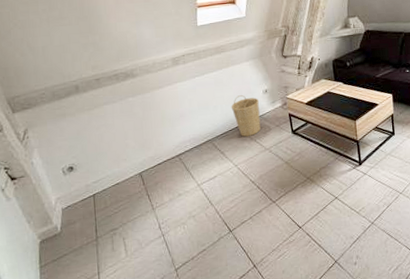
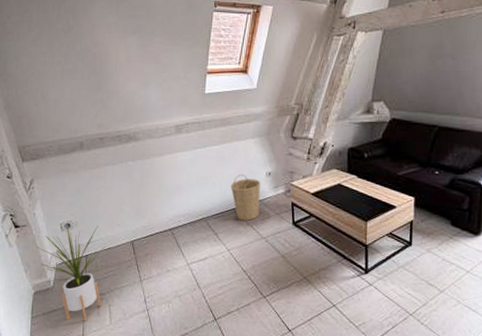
house plant: none [37,163,116,262] -> present [36,222,105,321]

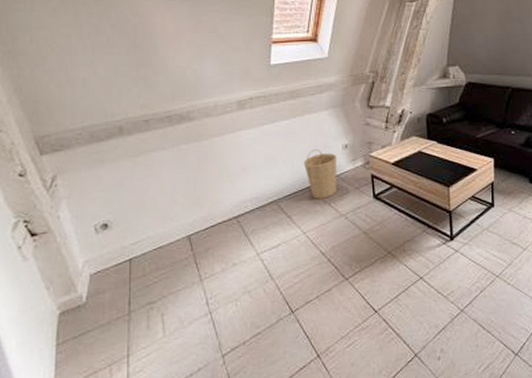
house plant: present [36,222,105,321] -> none [61,221,155,341]

